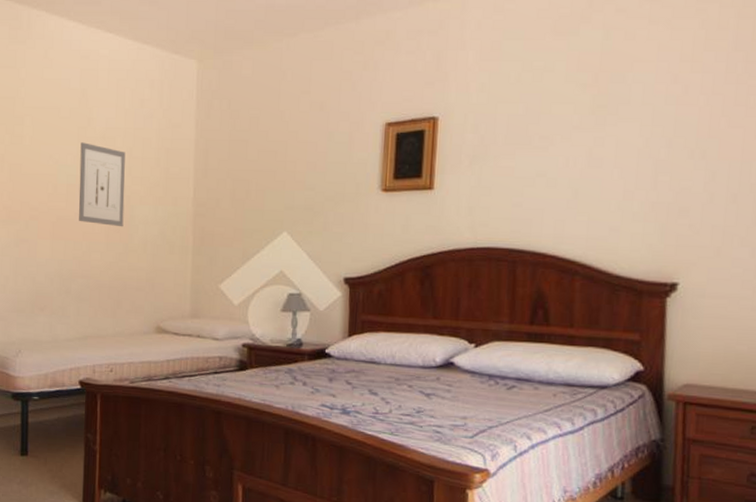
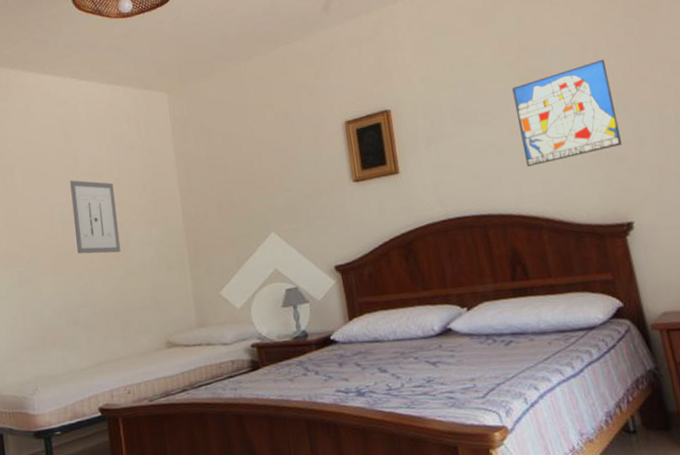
wall art: none [576,95,694,205] -> present [512,59,622,167]

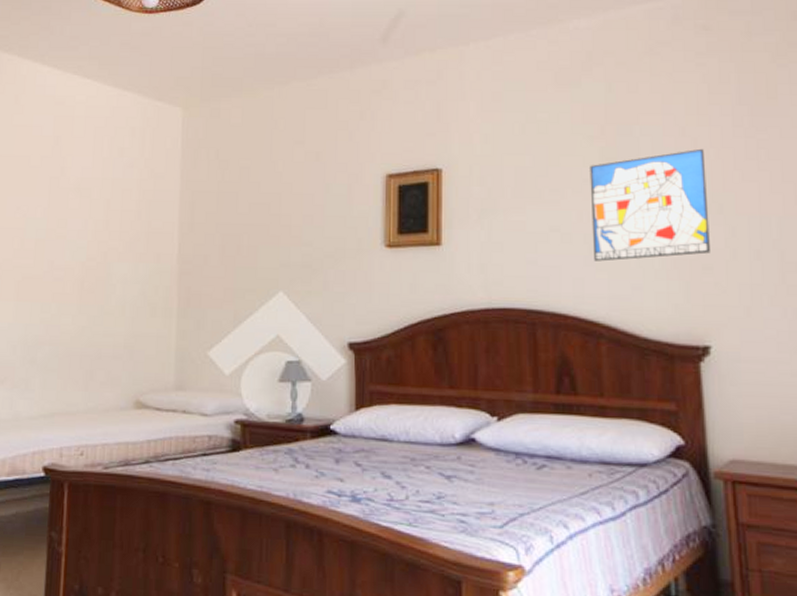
wall art: present [70,180,121,254] -> none [48,193,103,287]

